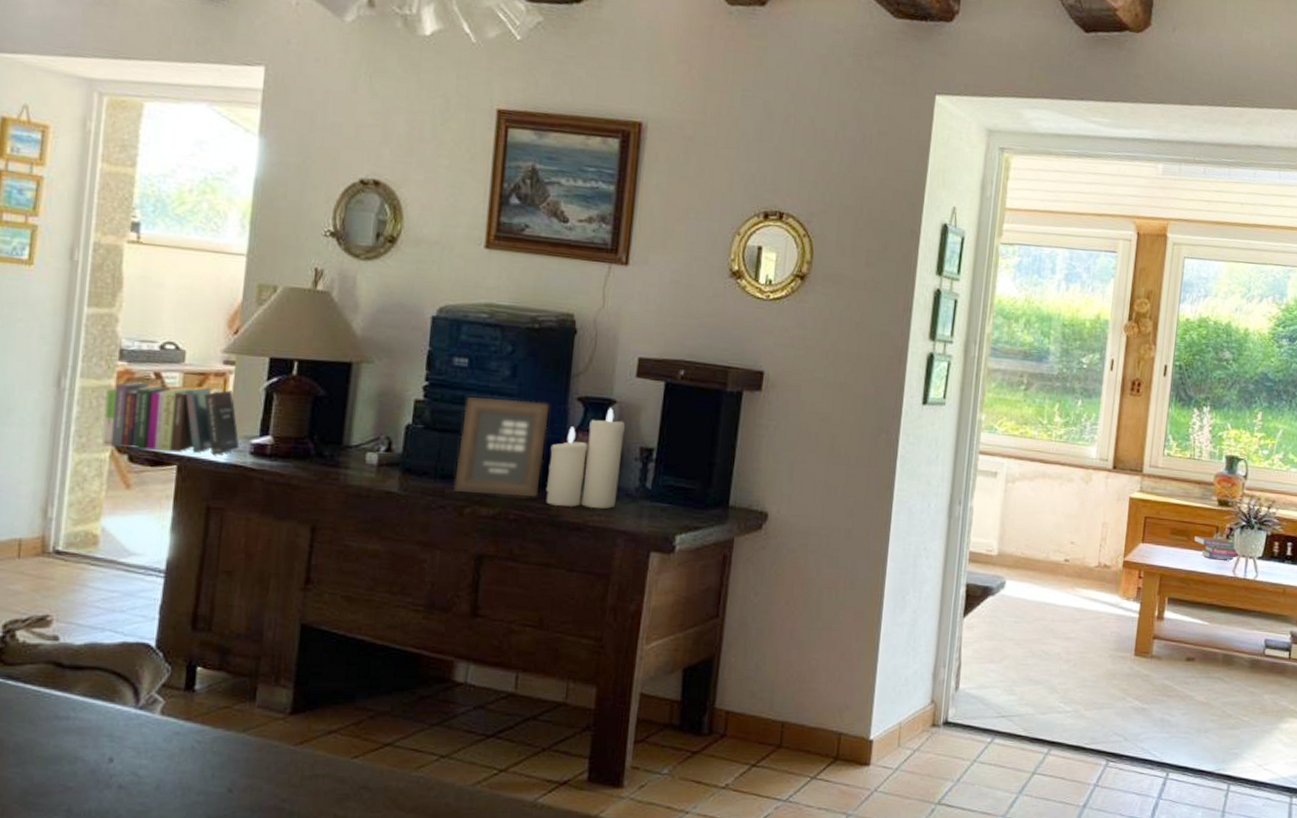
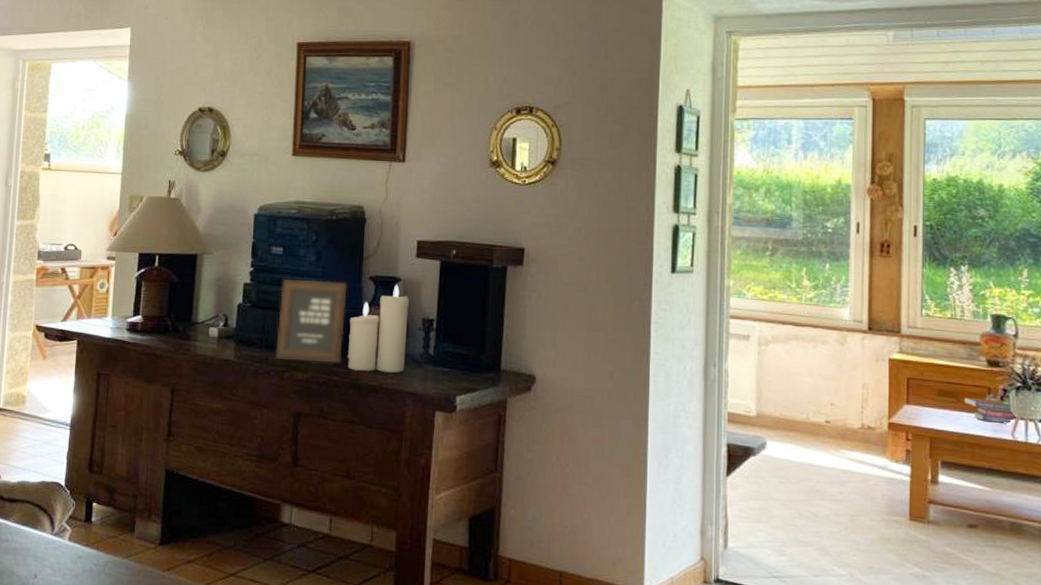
books: present [102,381,240,455] -> none [27,275,120,332]

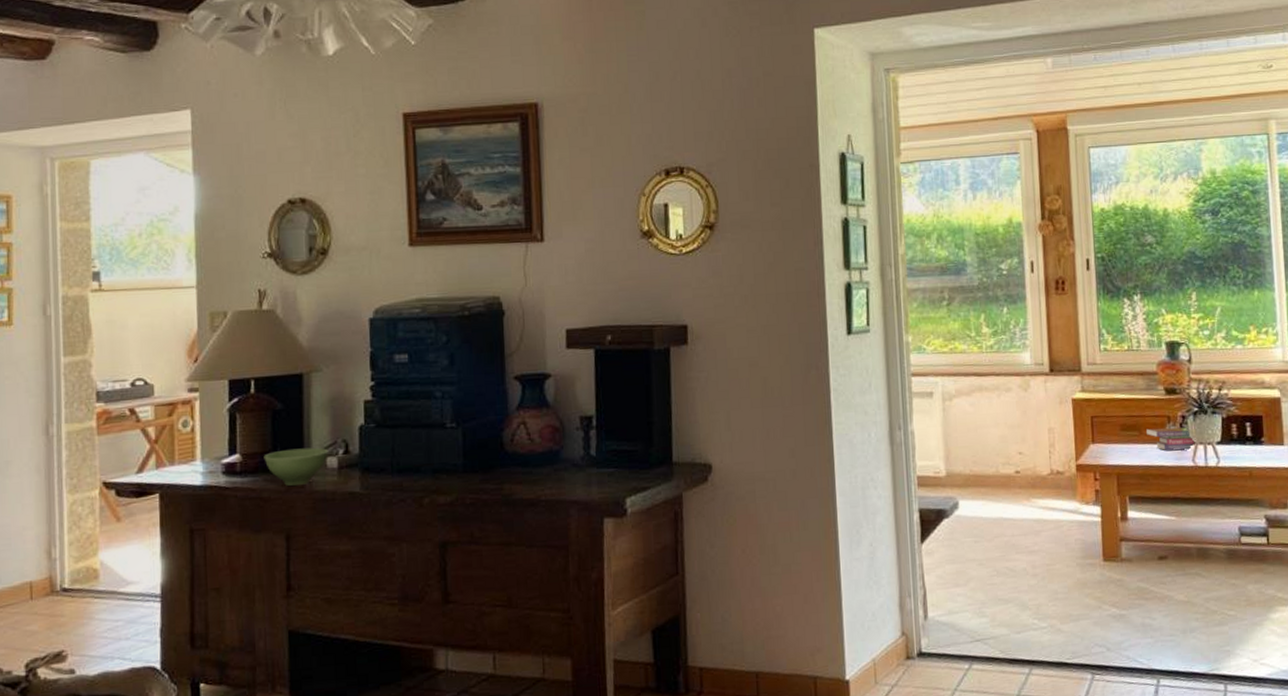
bowl: none [160,316,211,348] -> present [263,447,329,486]
picture frame: present [274,279,348,364] -> none [409,386,491,485]
candle: present [347,285,409,373] -> none [495,382,565,485]

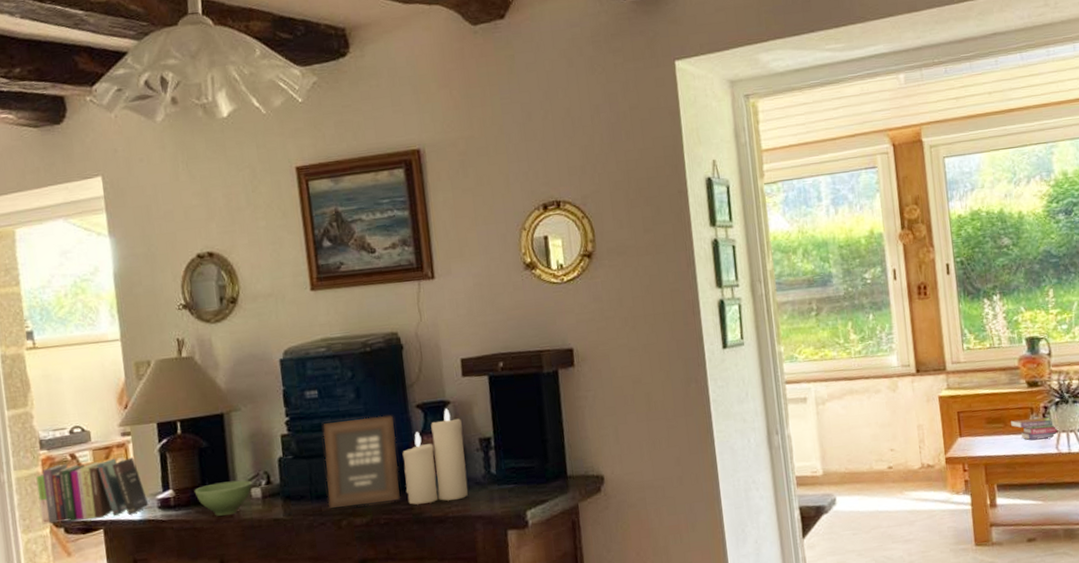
books: none [89,416,212,485] -> present [36,457,149,525]
picture frame: none [409,386,491,485] -> present [323,415,401,509]
candle: none [495,382,565,485] -> present [402,408,468,505]

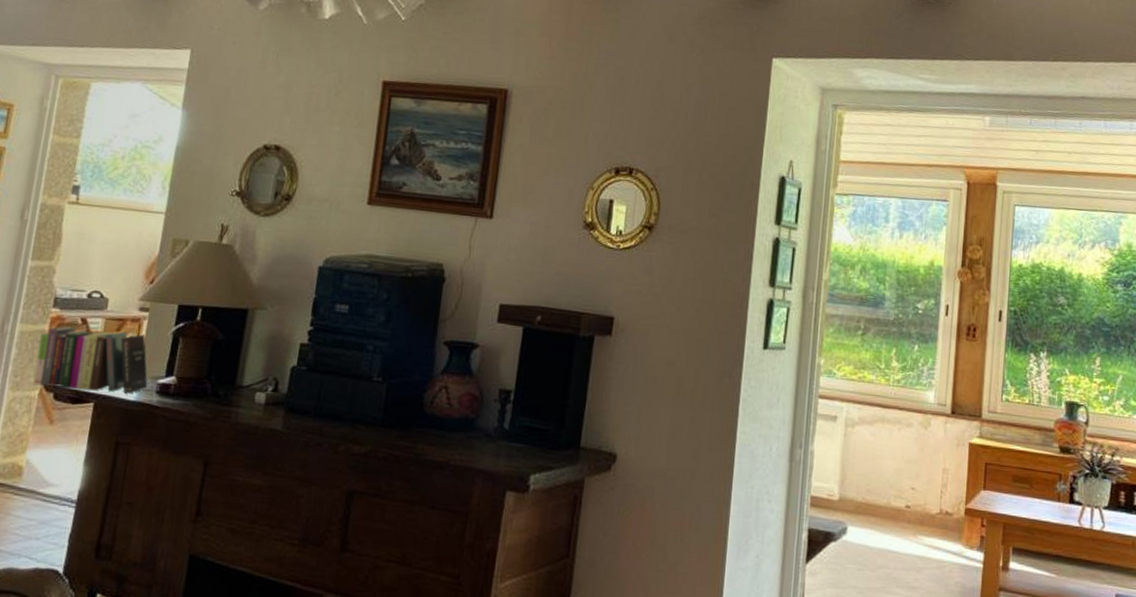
bowl: present [194,480,252,516] -> none [197,379,259,415]
picture frame: present [323,415,401,509] -> none [329,341,419,437]
candle: present [402,408,468,505] -> none [412,351,486,448]
books: present [1011,416,1057,441] -> none [1037,483,1082,510]

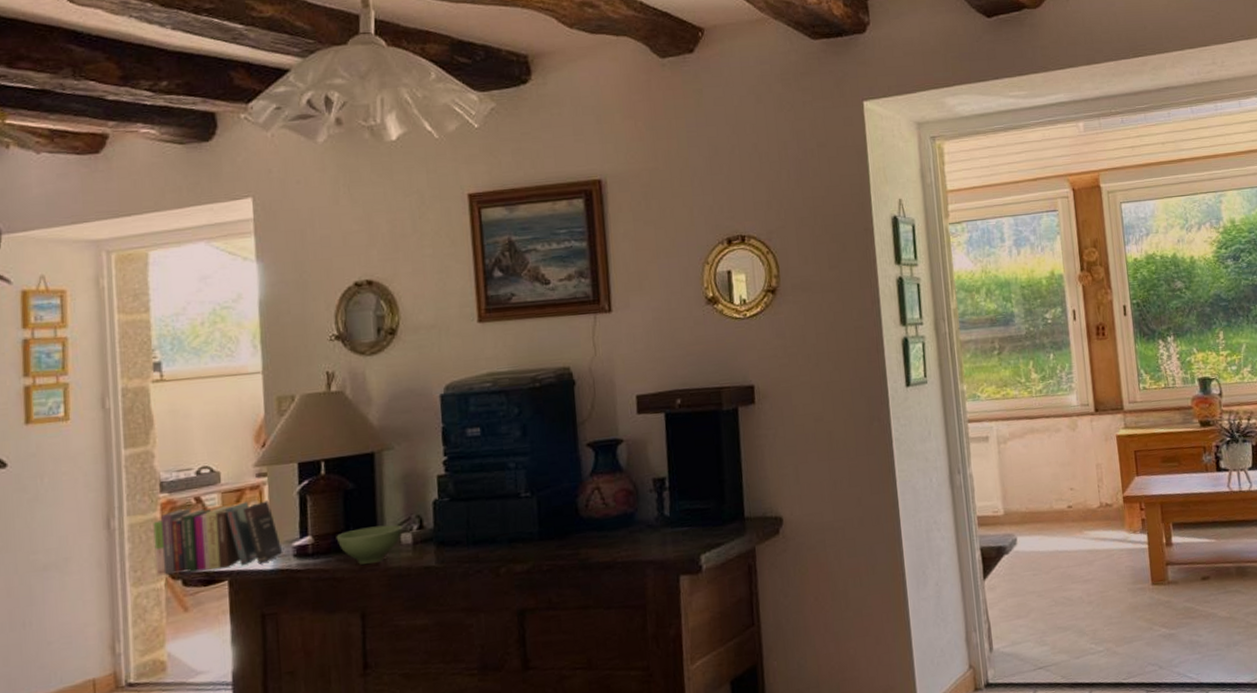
bowl: none [197,379,259,415] -> present [336,525,403,565]

